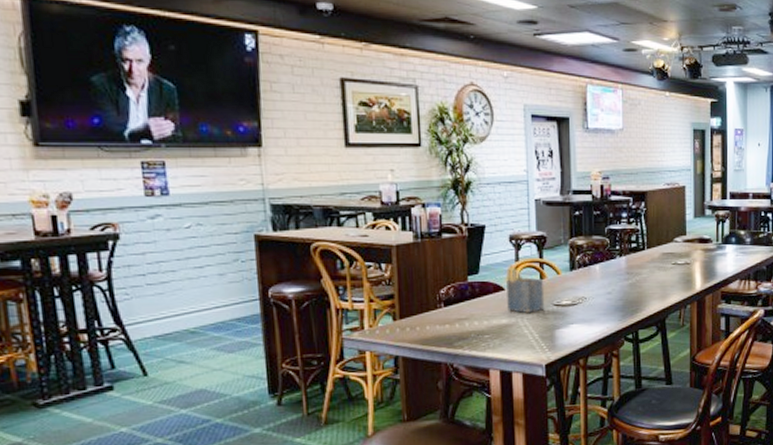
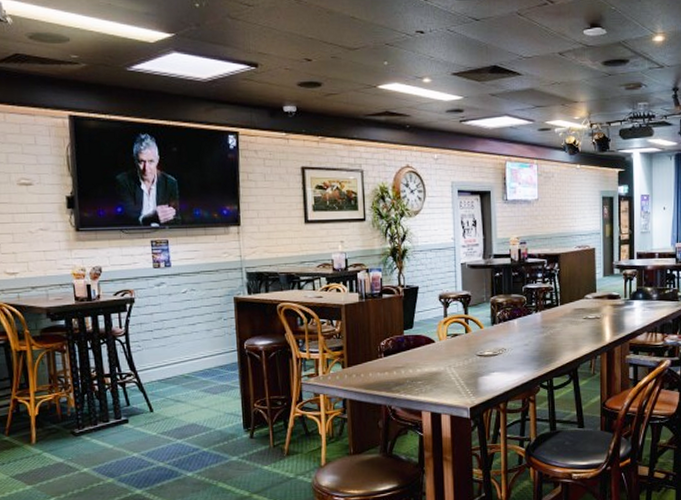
napkin holder: present [506,268,545,313] -> none [436,323,470,362]

